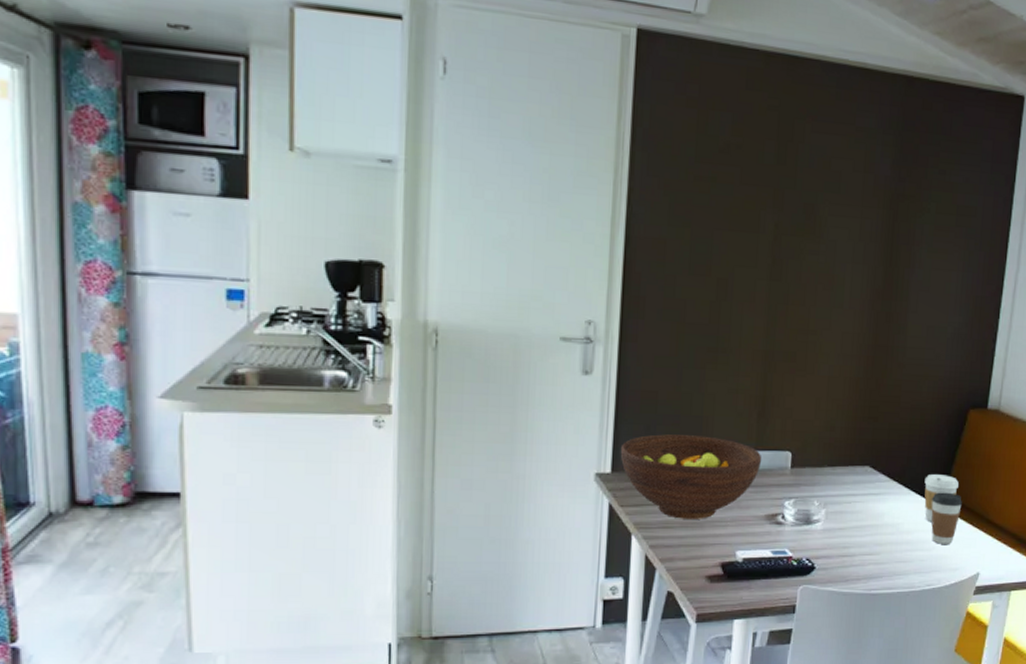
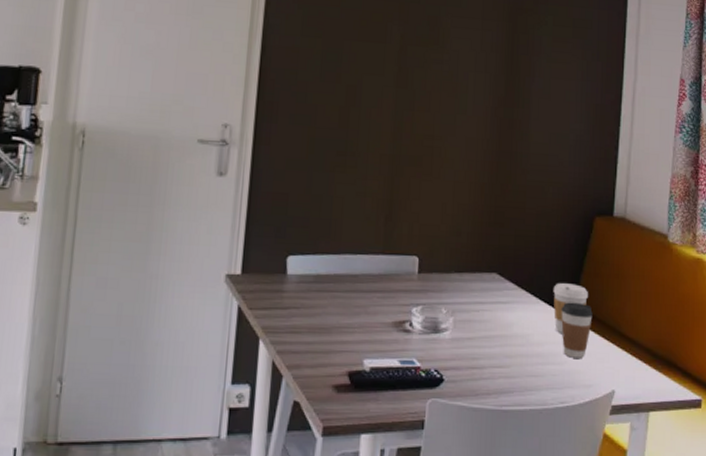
fruit bowl: present [620,434,762,519] -> none [250,236,390,325]

